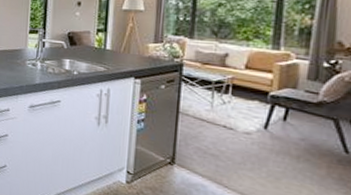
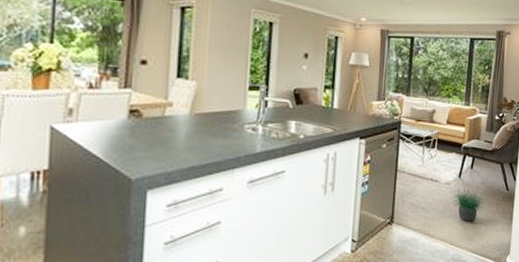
potted plant: none [254,140,310,182] -> present [452,187,486,222]

